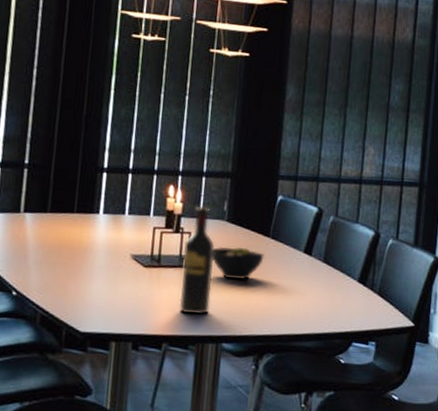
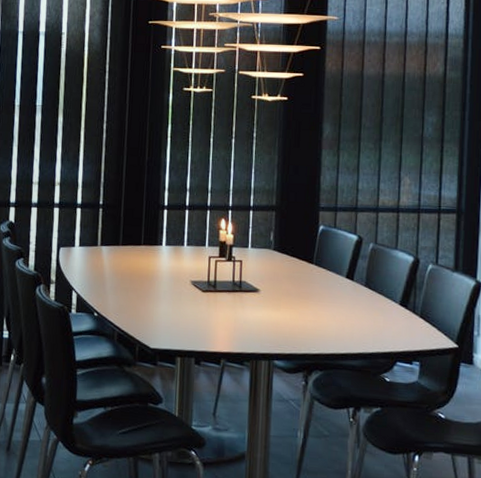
wine bottle: present [179,207,215,315] -> none [234,237,264,335]
bowl: present [212,246,264,281] -> none [262,272,309,304]

